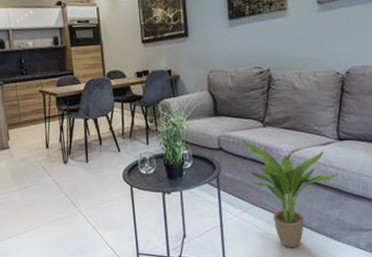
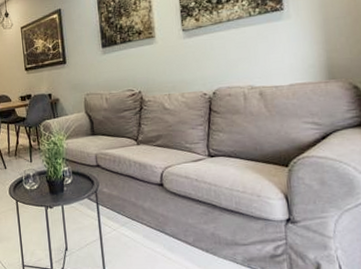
potted plant: present [242,139,338,247] -> none [118,157,211,261]

